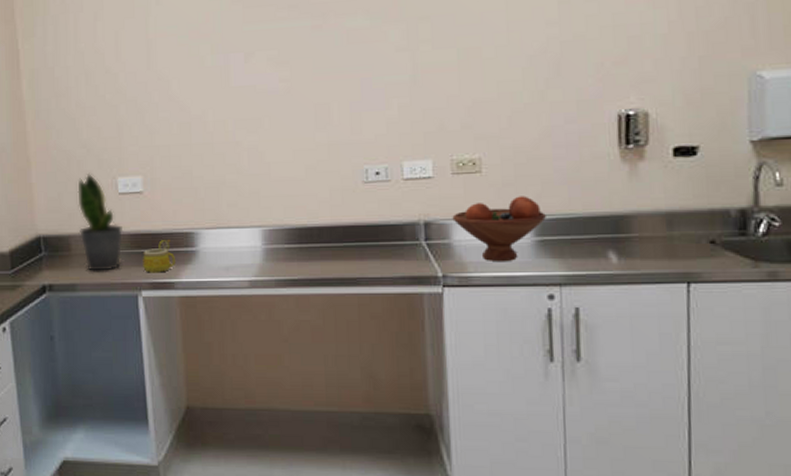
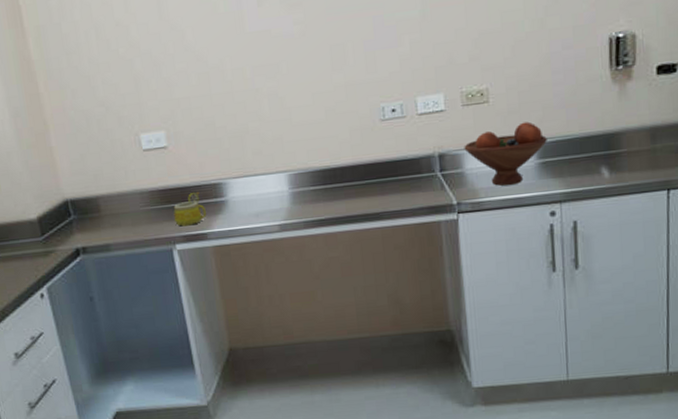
potted plant: present [77,172,124,271] -> none [100,131,152,230]

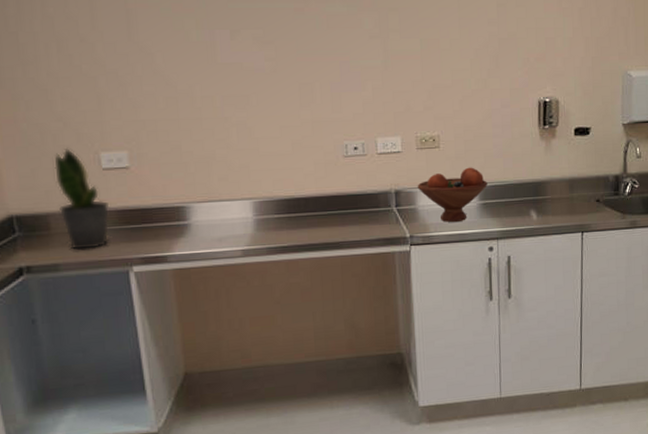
potted plant: none [100,131,152,230] -> present [54,147,110,250]
mug: present [173,192,206,226] -> none [132,214,167,248]

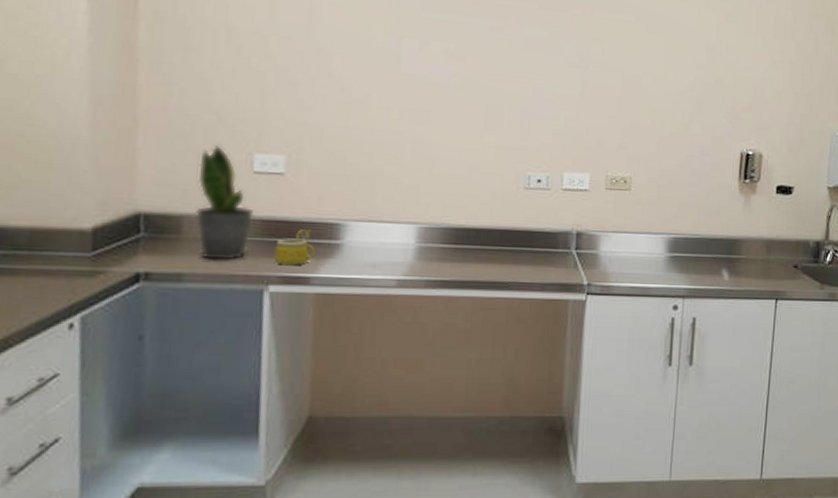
mug: none [132,214,167,248] -> present [274,229,315,266]
fruit bowl: present [417,167,488,222] -> none [601,215,678,273]

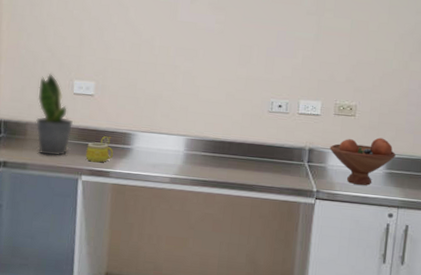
fruit bowl: none [601,215,678,273] -> present [329,137,396,186]

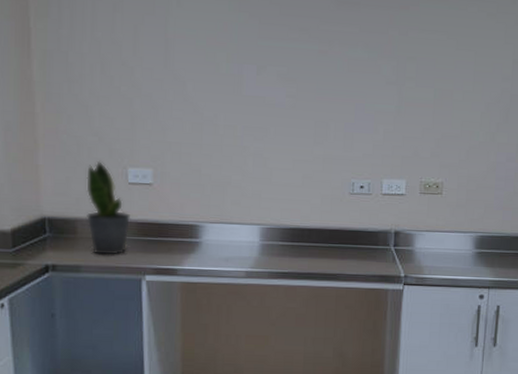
mug: present [86,136,113,163] -> none [148,230,179,260]
fruit bowl: present [329,137,396,186] -> none [416,216,485,267]

